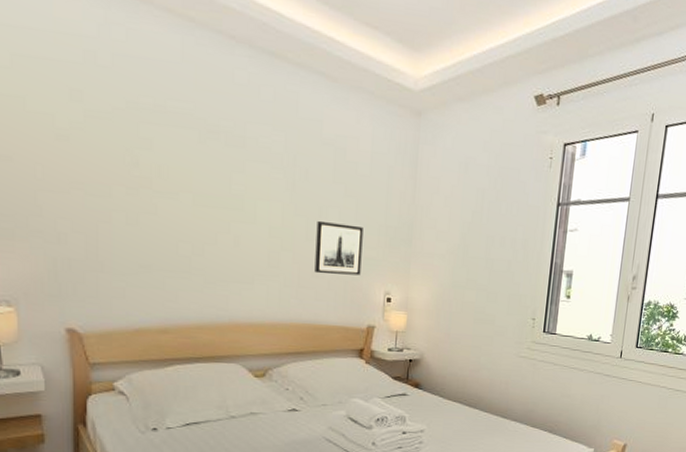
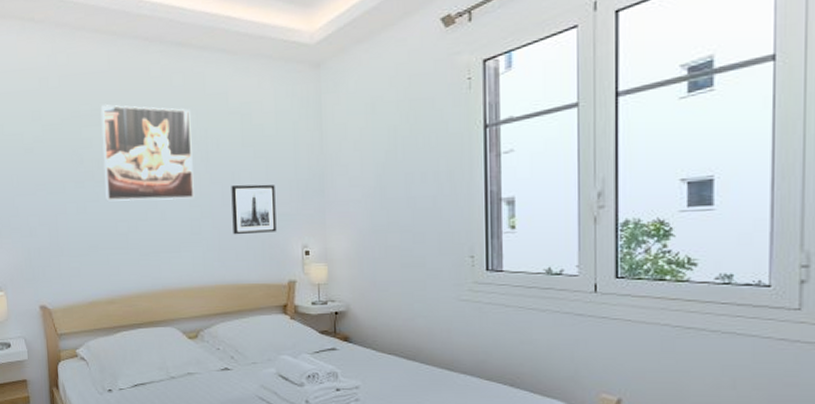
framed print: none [166,102,278,228] -> present [100,104,194,202]

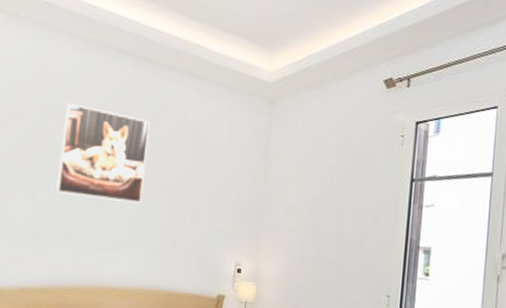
wall art: present [231,184,277,235] -> none [172,196,218,247]

